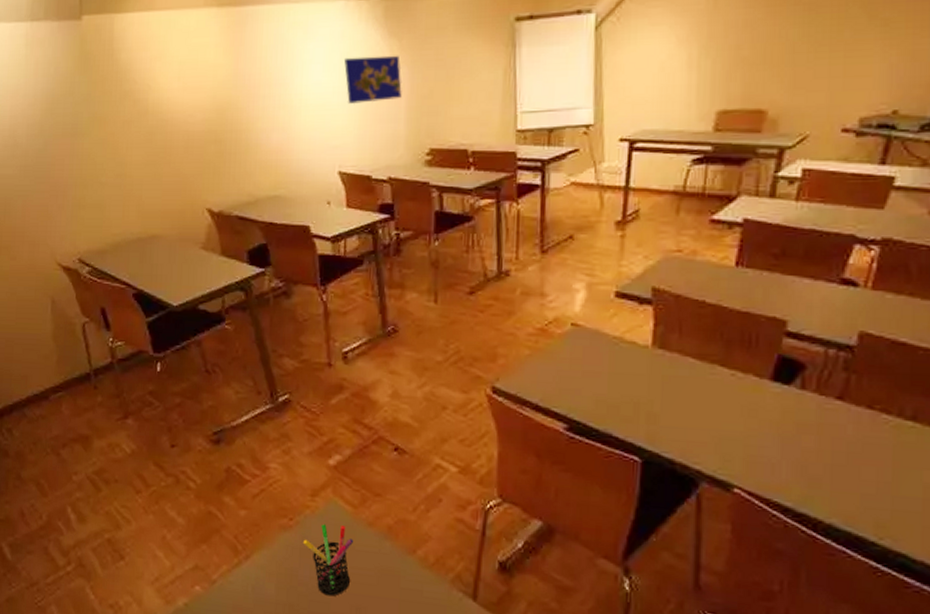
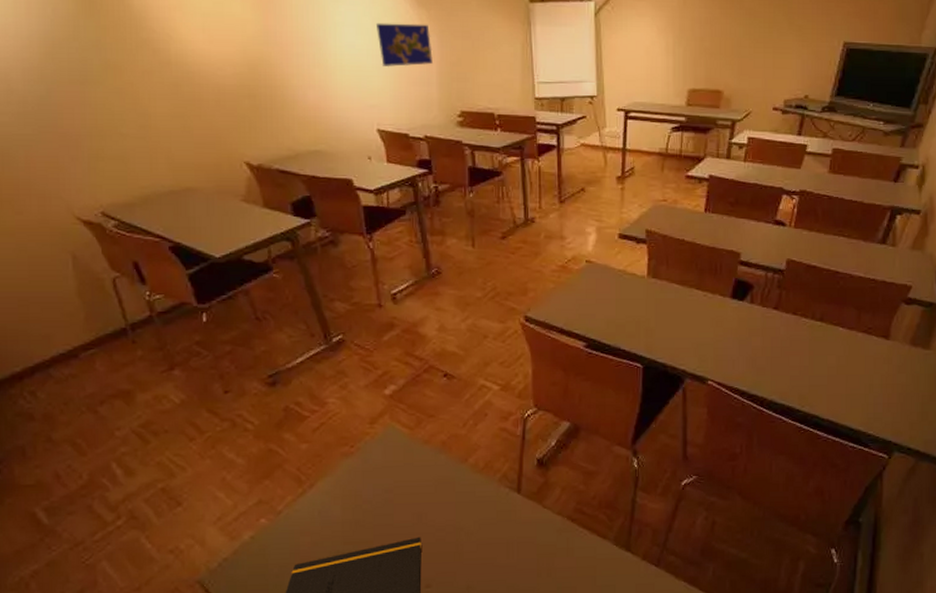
pen holder: present [302,524,353,596] -> none [364,446,411,509]

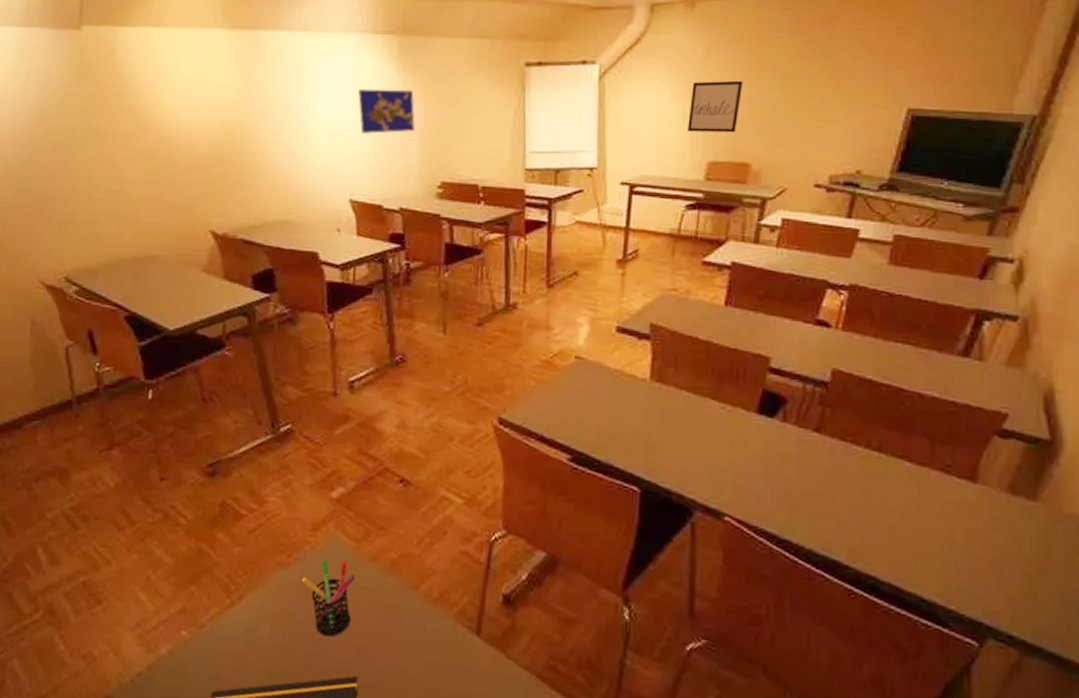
pen holder: none [364,446,411,509] -> present [301,560,355,637]
wall art: none [671,17,716,64] -> present [688,80,744,133]

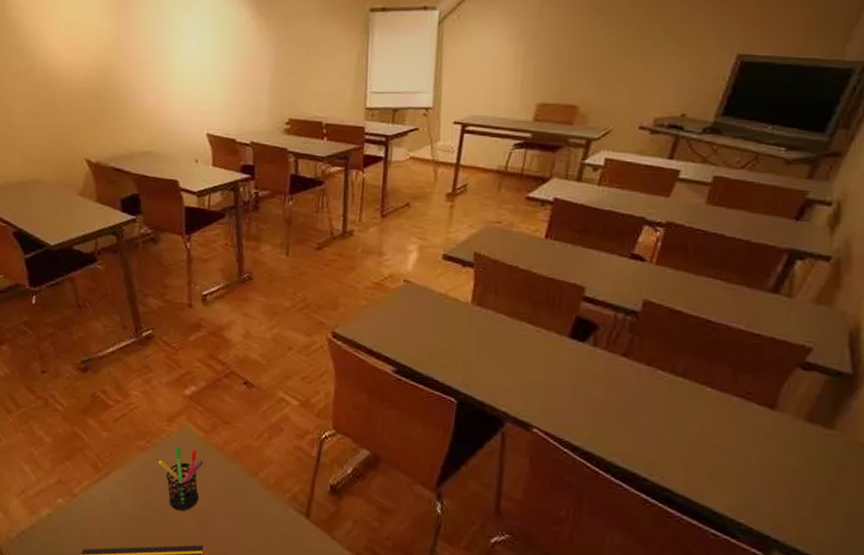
world map: present [358,88,416,135] -> none [217,32,268,75]
wall art: present [688,80,744,133] -> none [520,26,577,76]

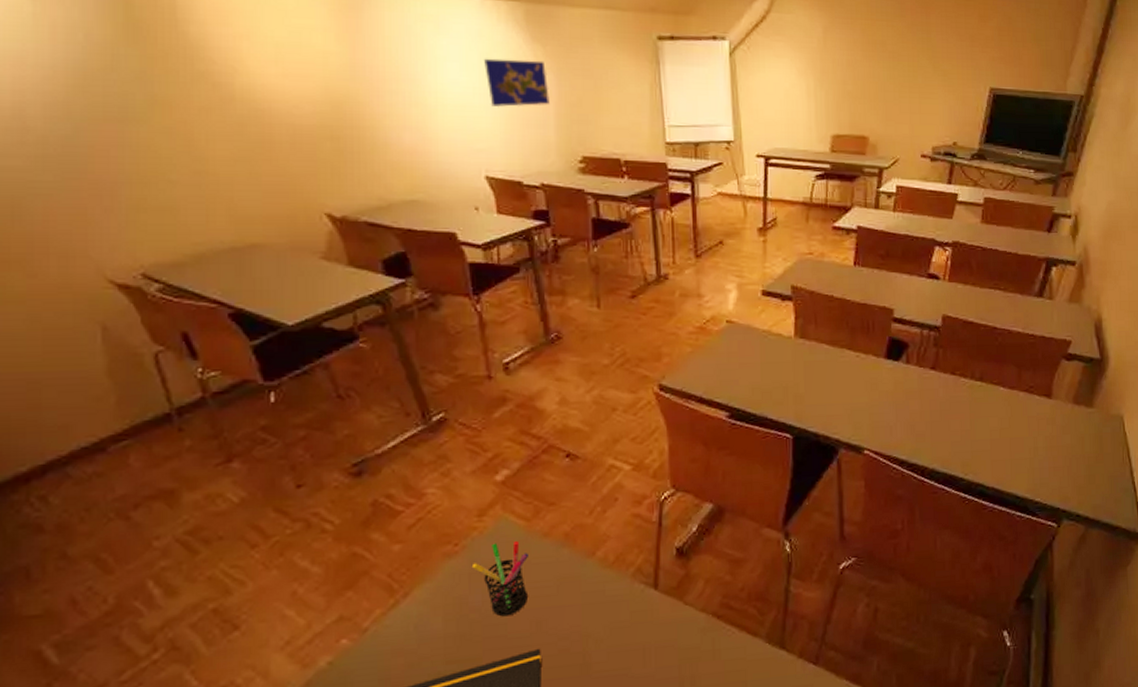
world map: none [217,32,268,75] -> present [484,58,550,108]

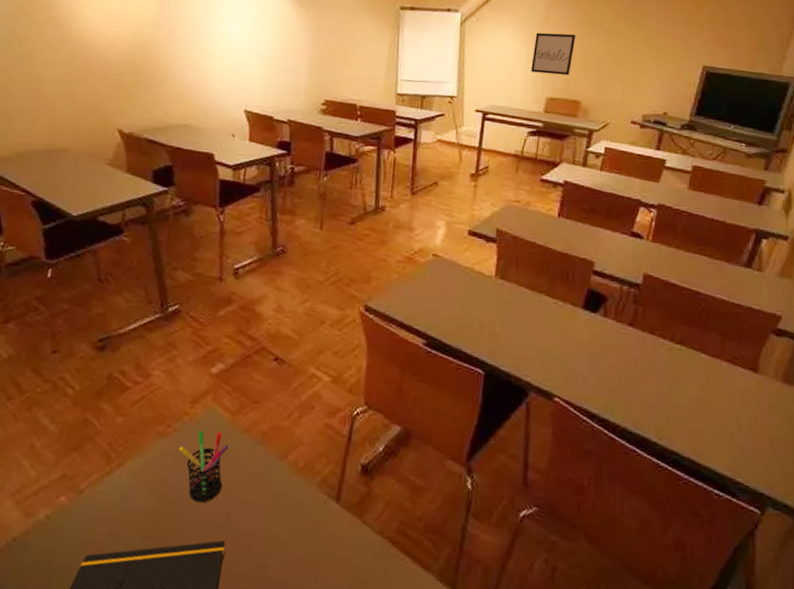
world map: present [484,58,550,108] -> none [257,17,306,57]
wall art: none [813,59,858,108] -> present [531,33,576,76]

